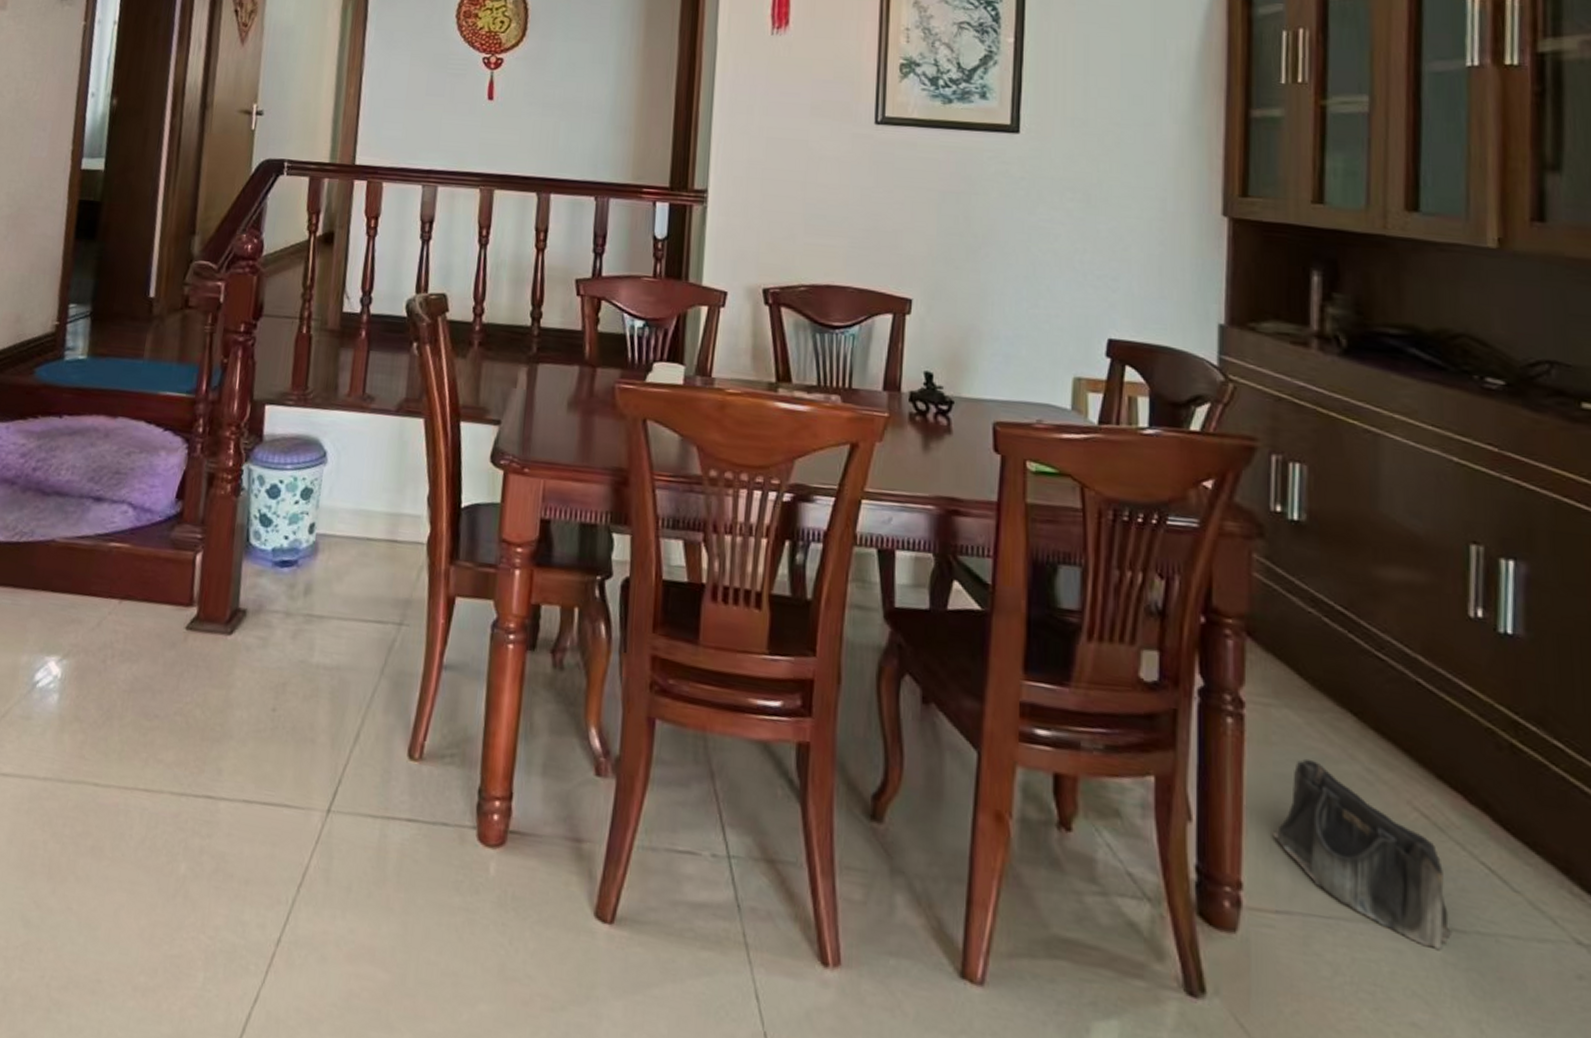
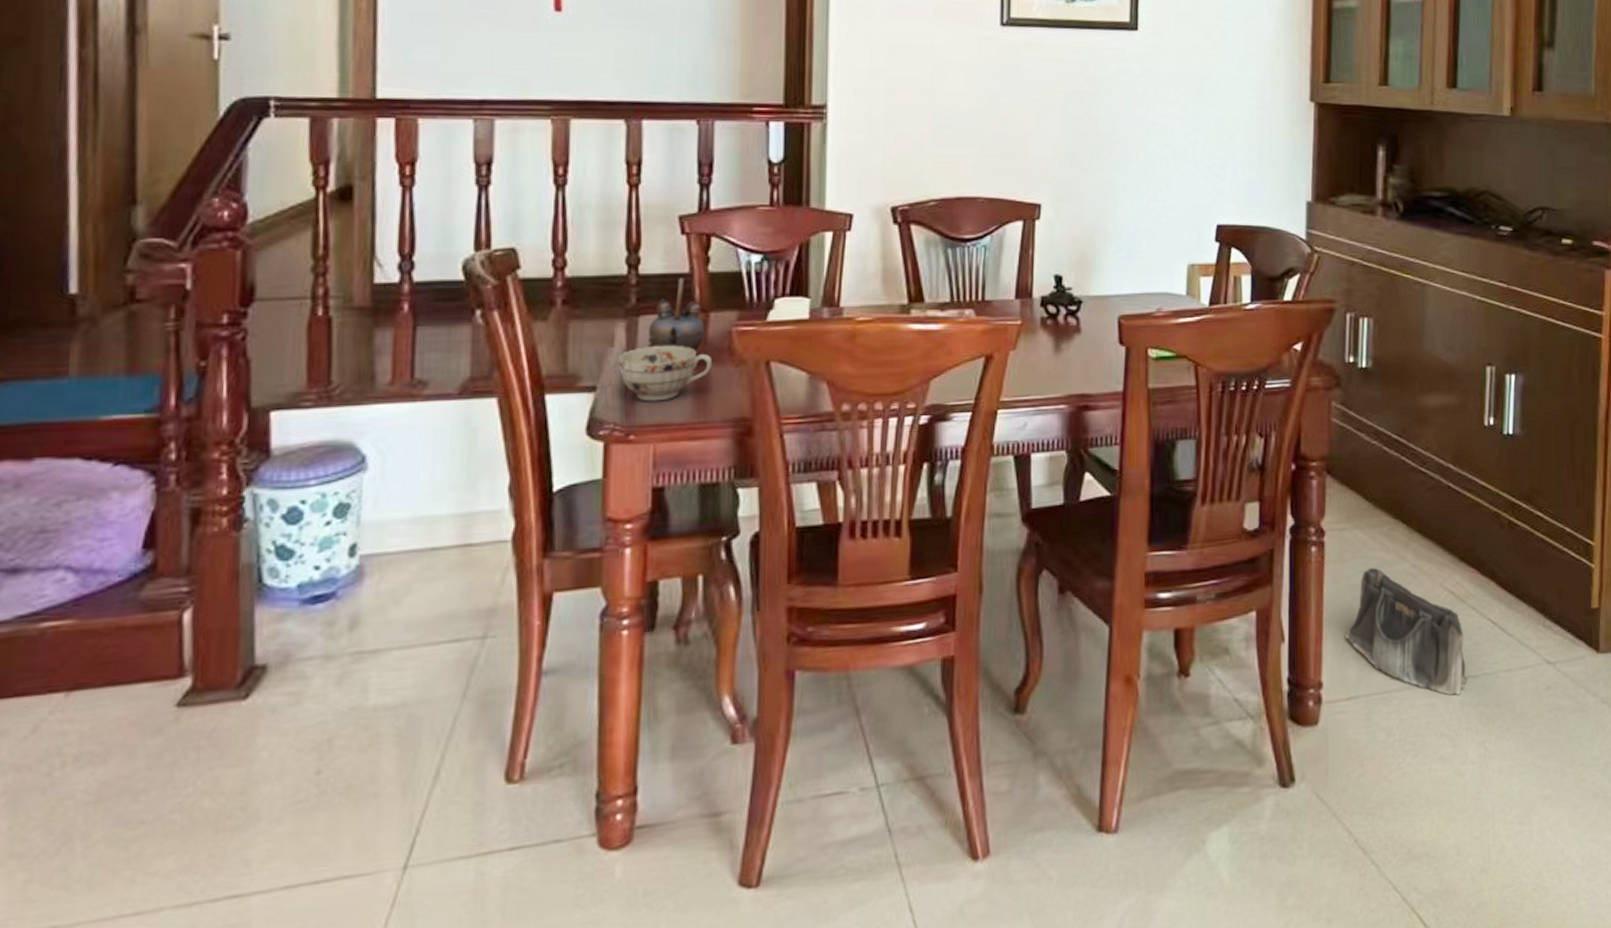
teacup: none [519,391,597,442] -> present [618,344,713,402]
teapot: none [544,334,592,402] -> present [647,278,705,352]

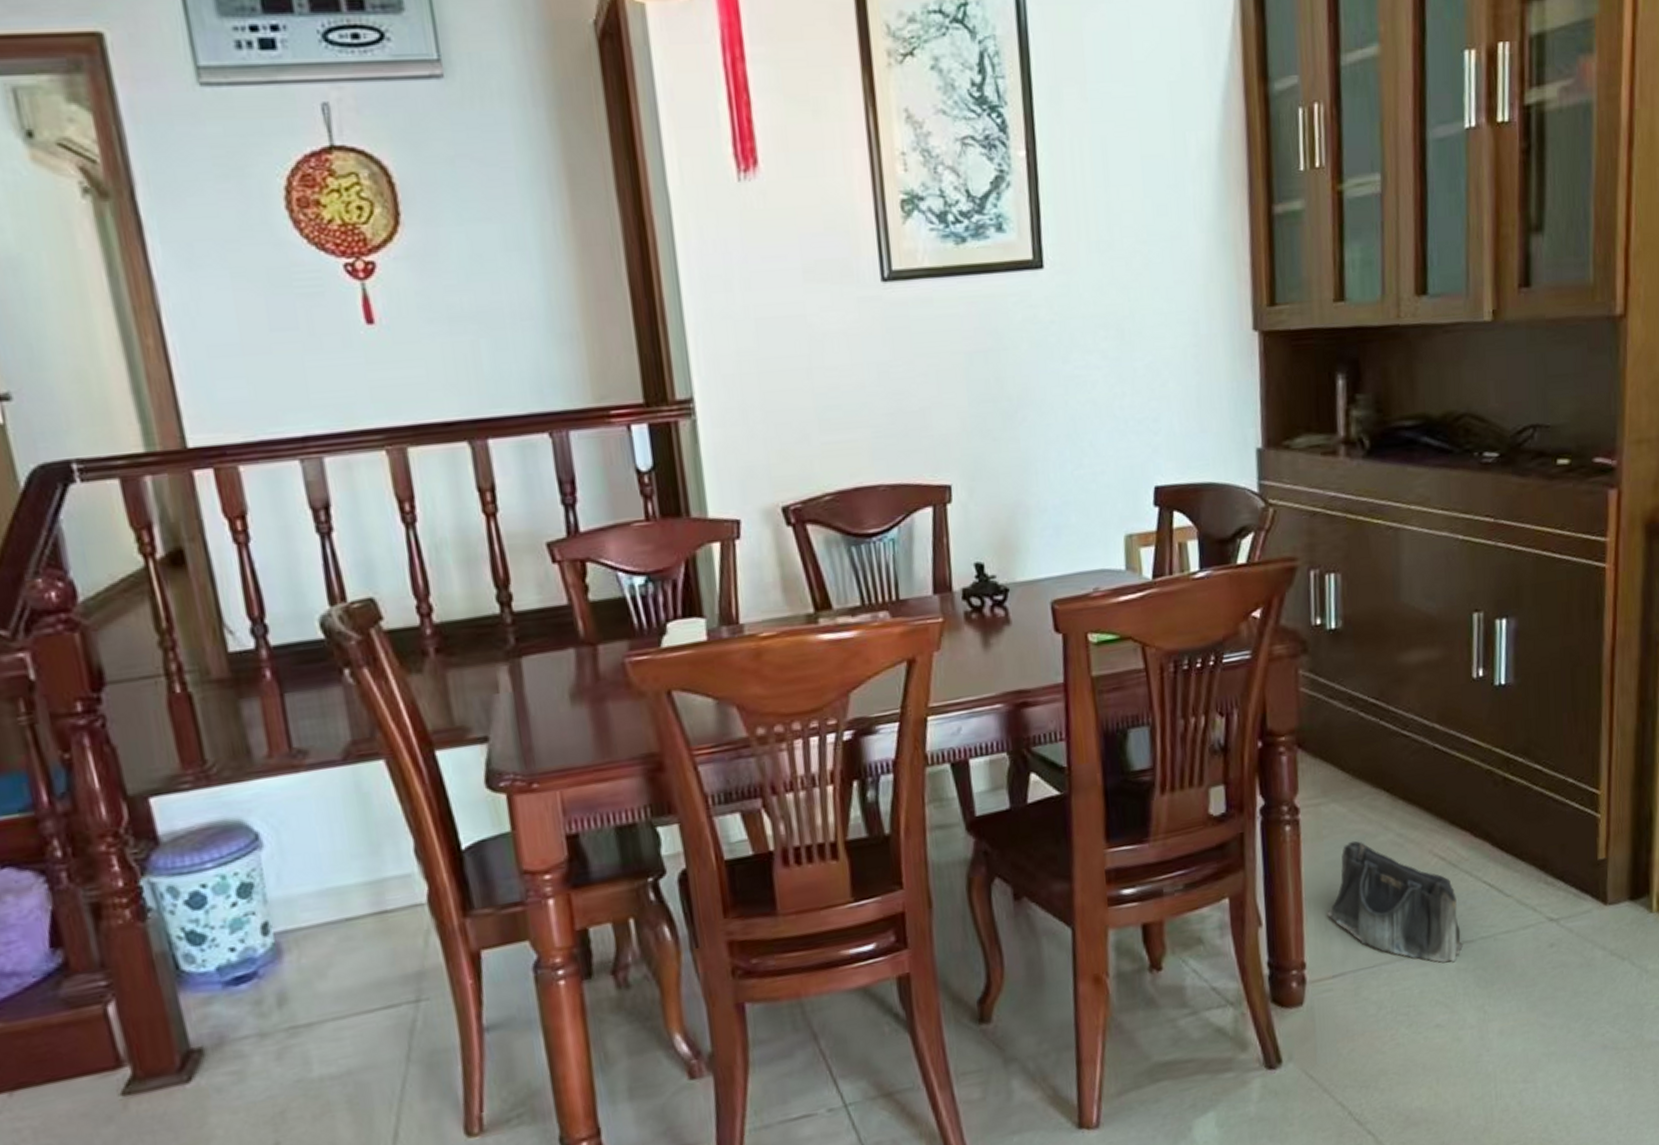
teacup: present [618,344,713,402] -> none [506,684,610,747]
teapot: present [647,278,705,352] -> none [533,610,596,690]

